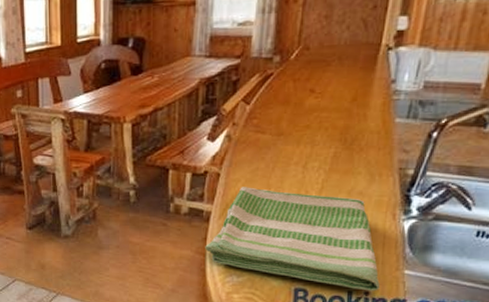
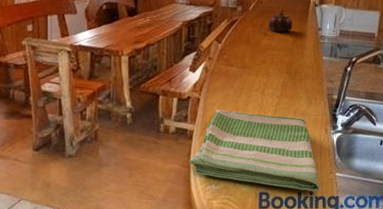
teapot: none [316,58,353,88] -> present [268,10,293,32]

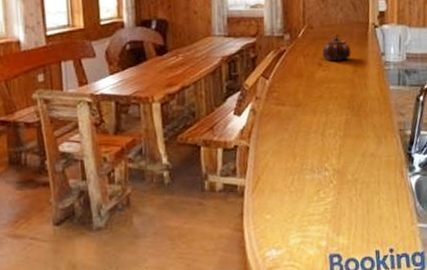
dish towel: present [189,109,320,191] -> none [242,157,401,249]

